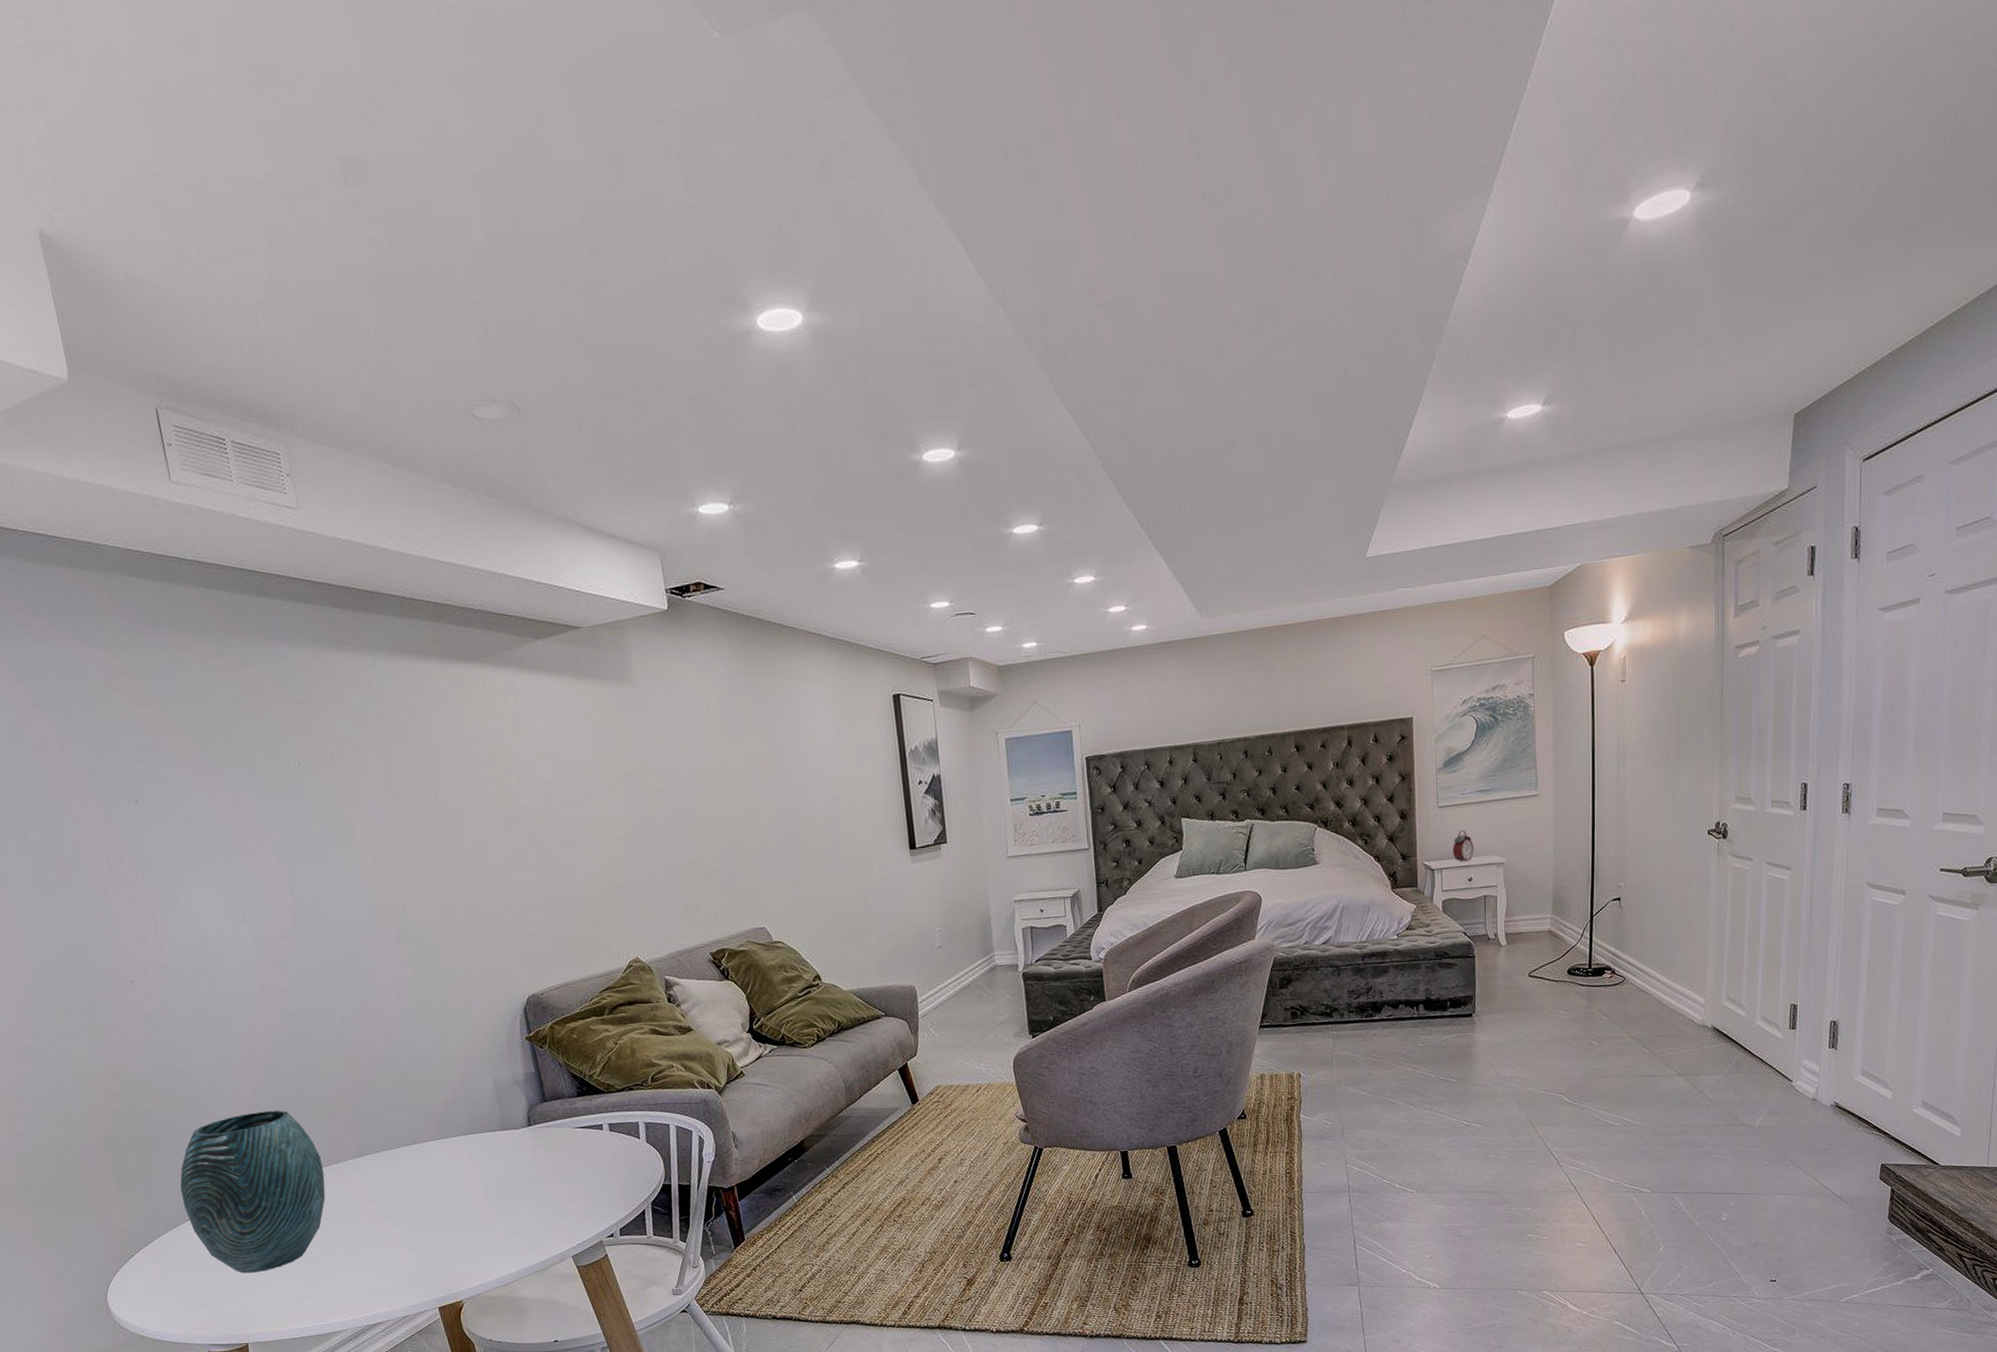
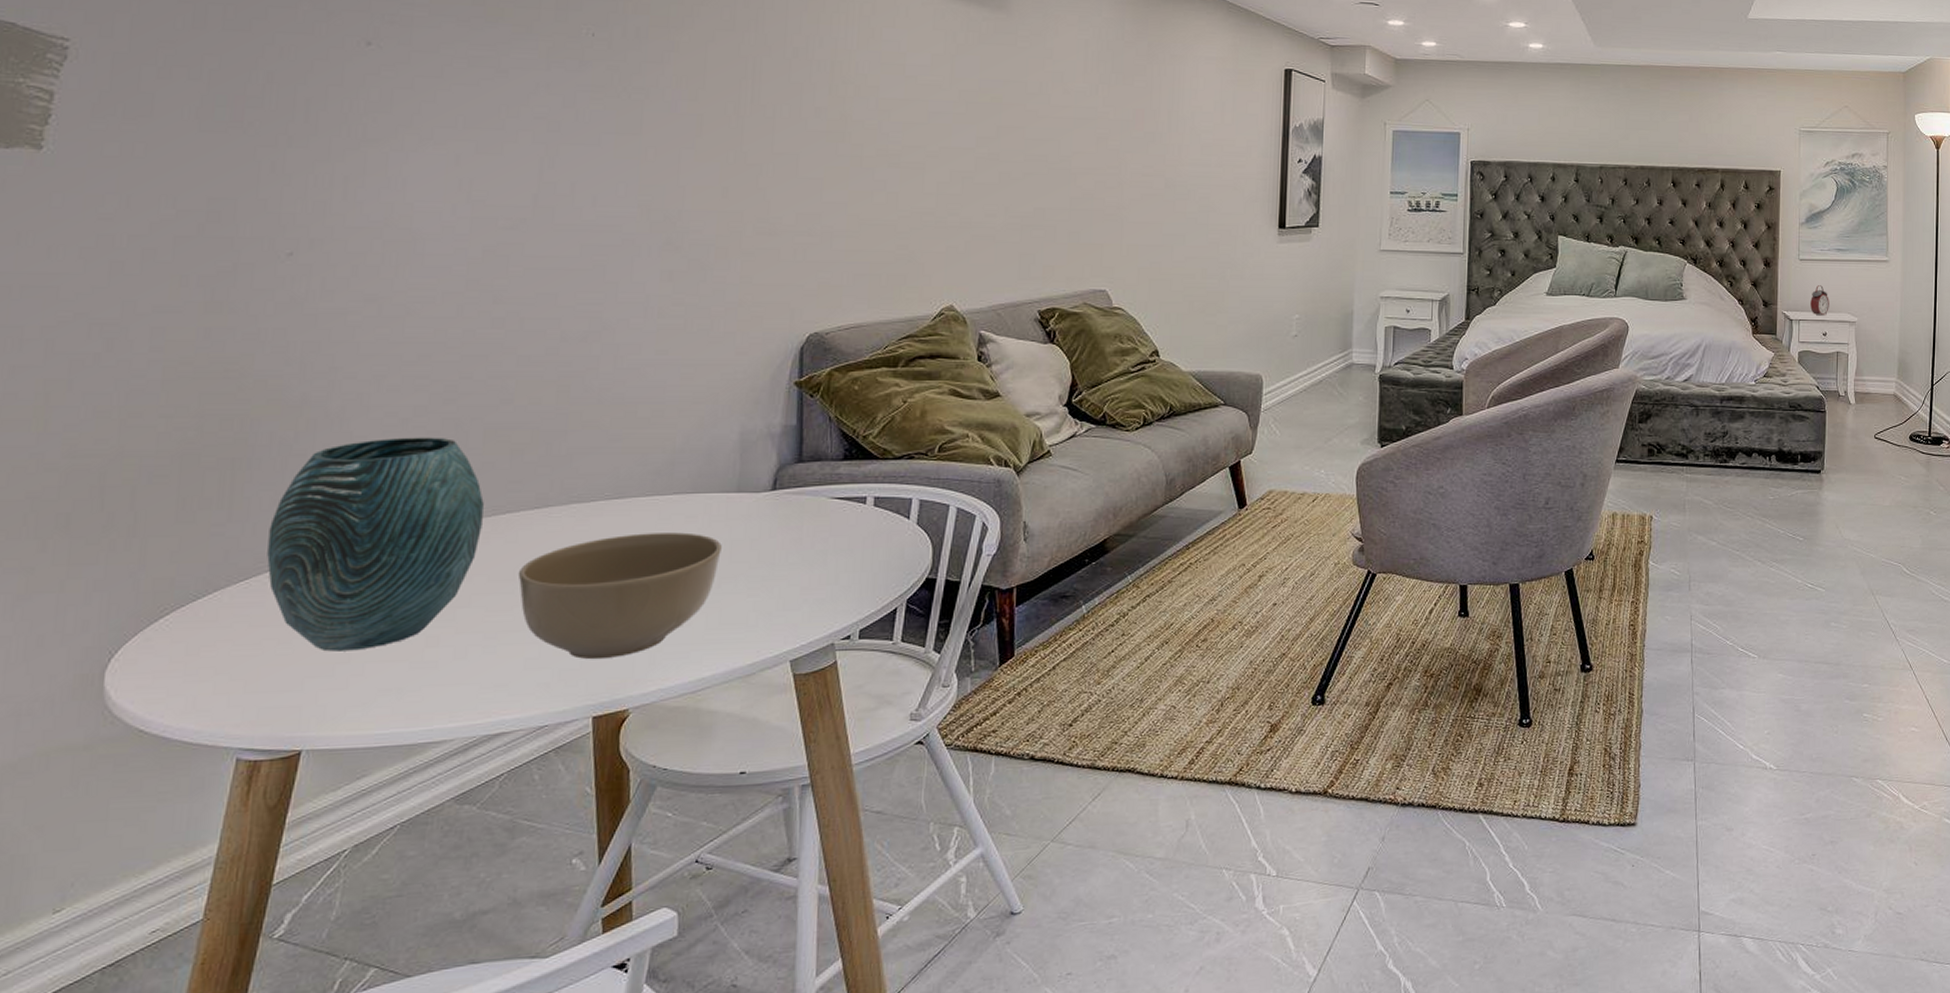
bowl: none [358,1165,502,1266] -> present [517,532,722,660]

